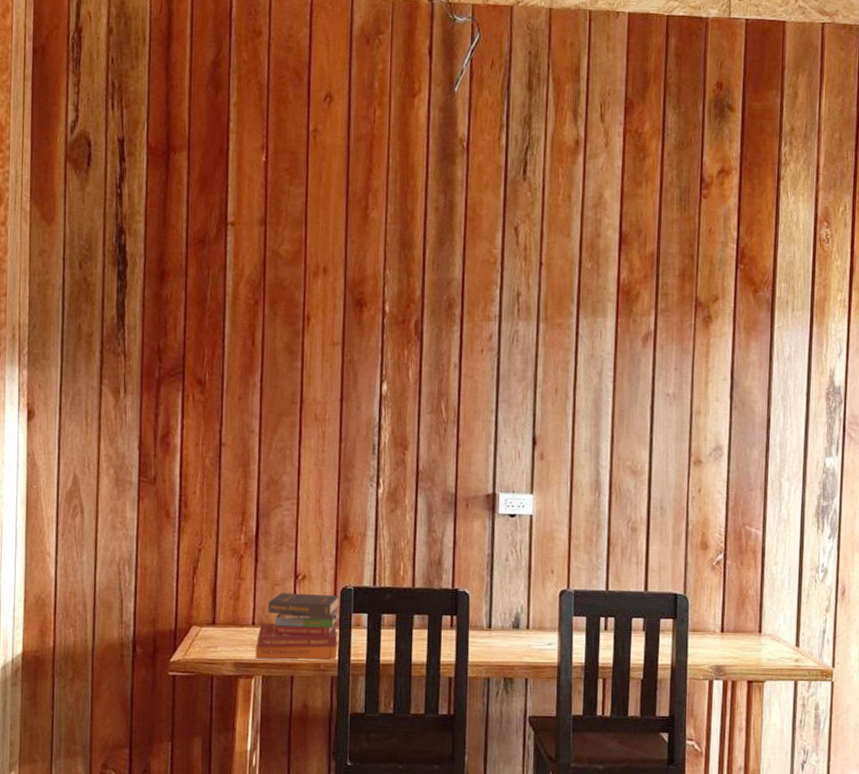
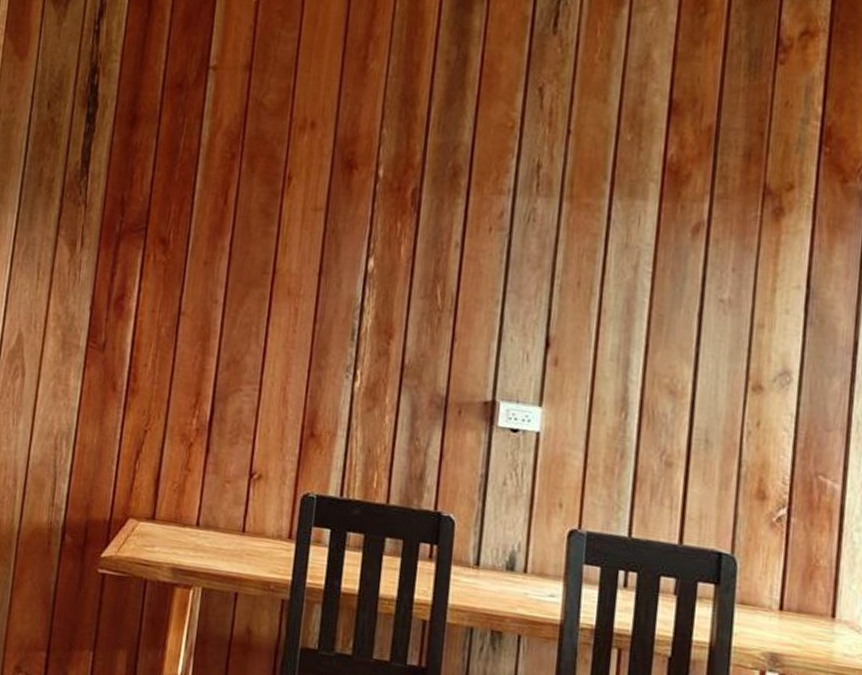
books: present [255,593,339,660] -> none [196,491,299,579]

